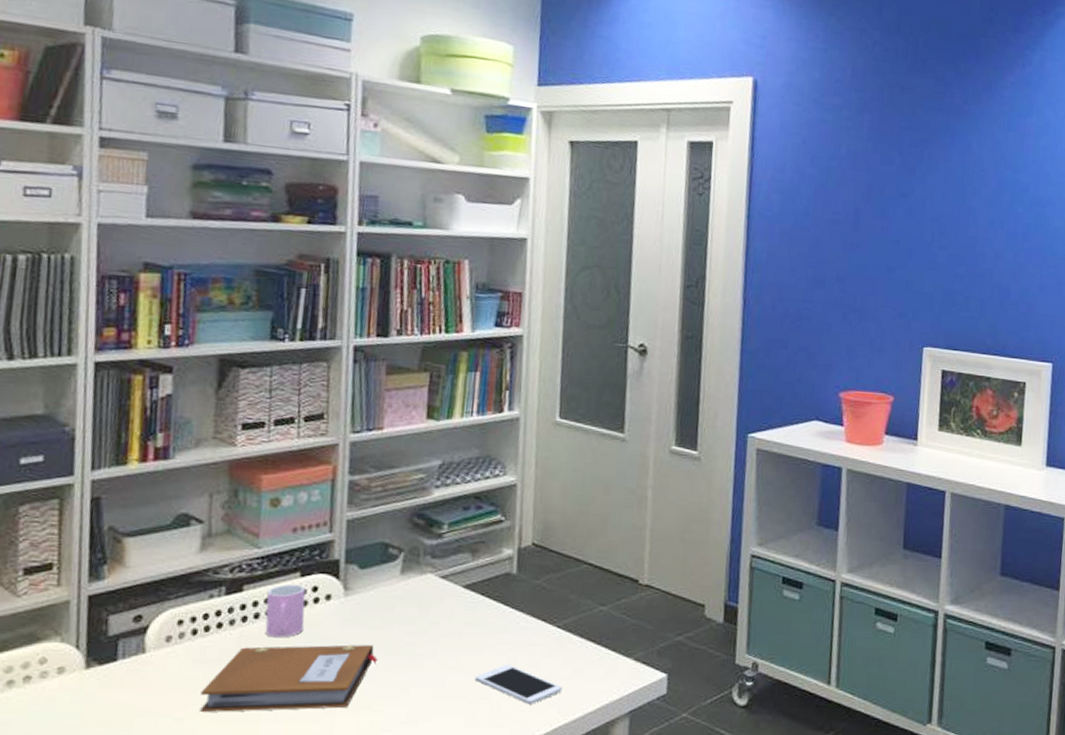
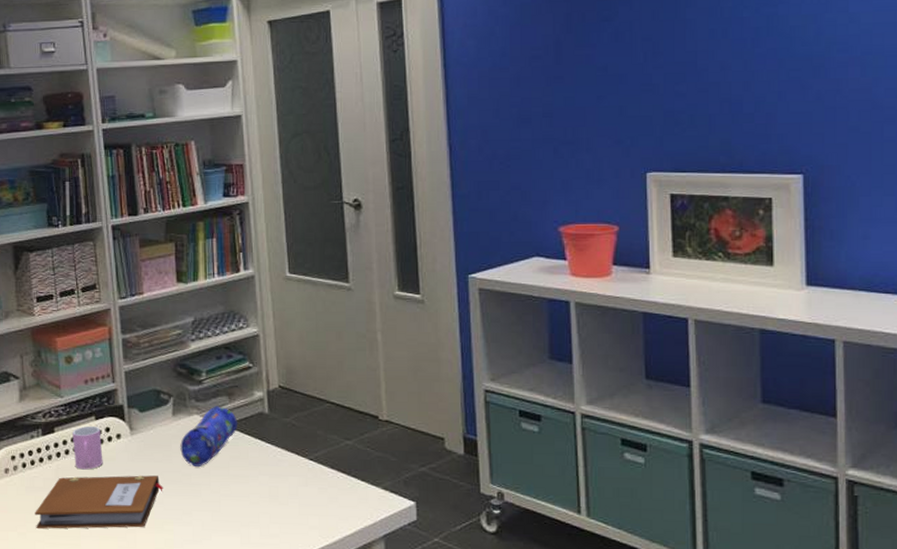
pencil case: none [405,564,480,634] -> present [180,406,239,467]
cell phone: present [475,664,563,704] -> none [245,492,321,527]

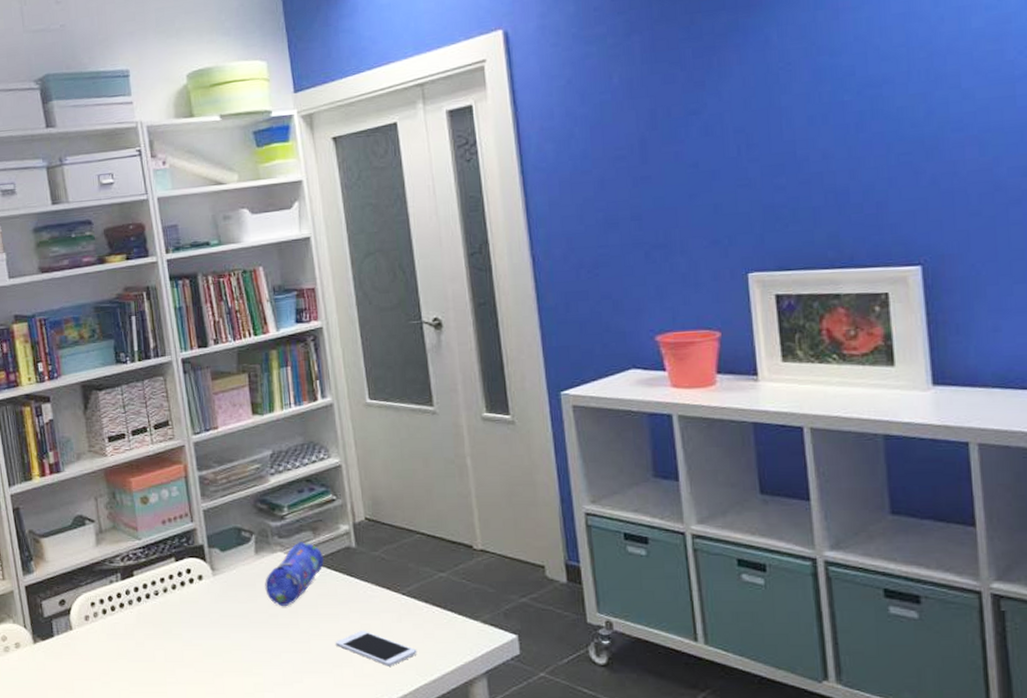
notebook: present [35,475,163,529] -> none [118,617,250,677]
cup: present [73,425,103,470] -> none [152,567,186,614]
cell phone: none [245,492,321,527] -> present [336,630,417,666]

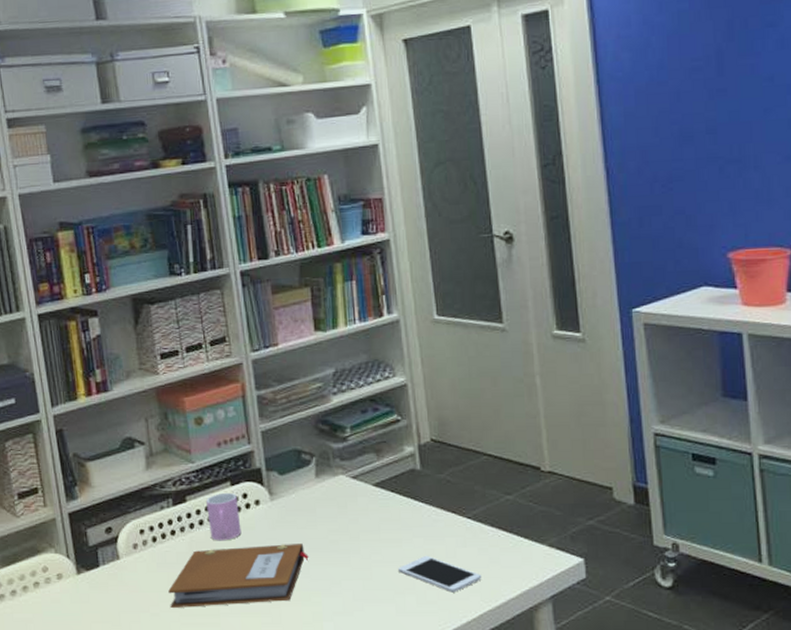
notebook: none [118,617,250,677] -> present [168,544,309,608]
cup: none [152,567,186,614] -> present [206,492,242,541]
pencil case: present [265,542,325,606] -> none [325,464,388,531]

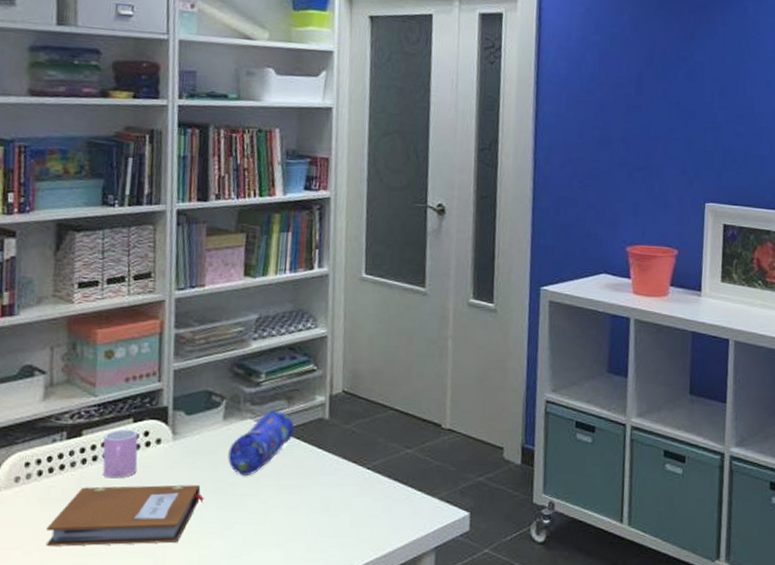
pencil case: none [325,464,388,531] -> present [228,410,295,475]
cell phone: present [398,555,482,593] -> none [293,502,373,540]

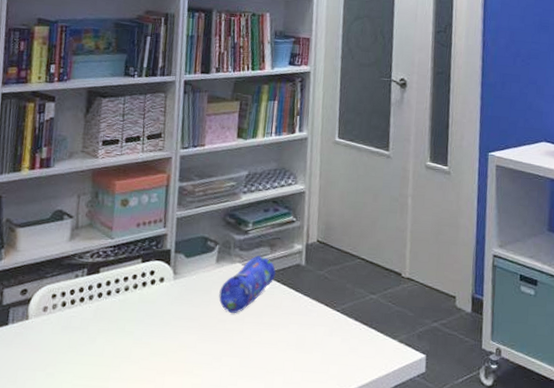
notebook: present [46,485,204,546] -> none [66,318,198,371]
cup: present [102,429,138,479] -> none [115,268,145,312]

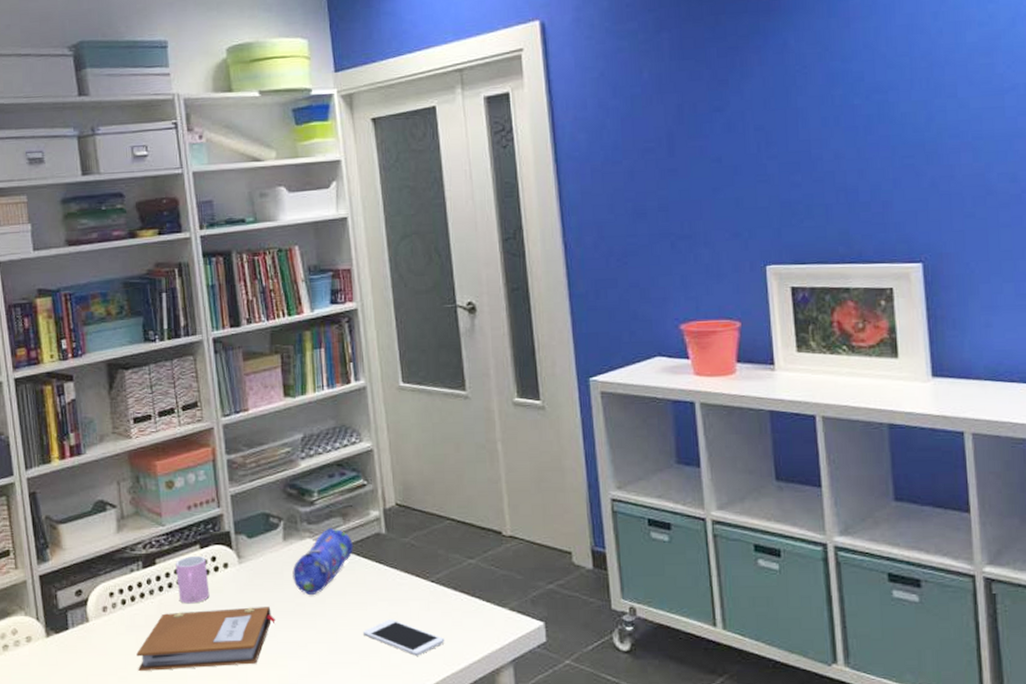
notebook: none [66,318,198,371] -> present [136,607,276,671]
cup: none [115,268,145,312] -> present [176,555,210,604]
cell phone: none [272,340,341,376] -> present [363,618,445,656]

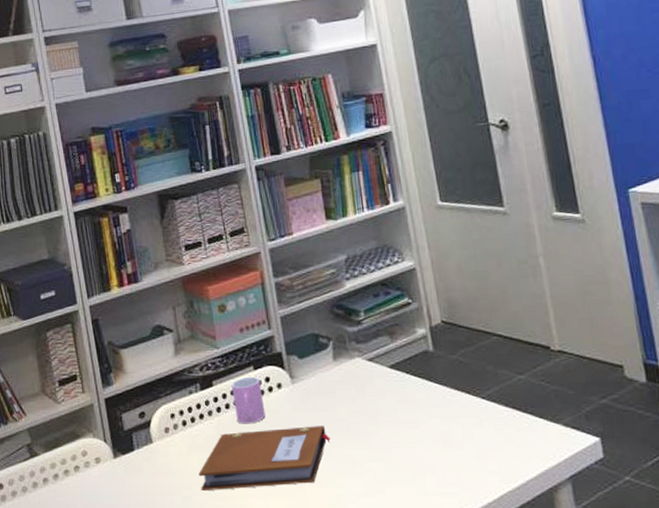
pencil case: present [292,528,354,595] -> none [344,347,403,413]
cell phone: present [363,618,445,656] -> none [417,436,500,474]

